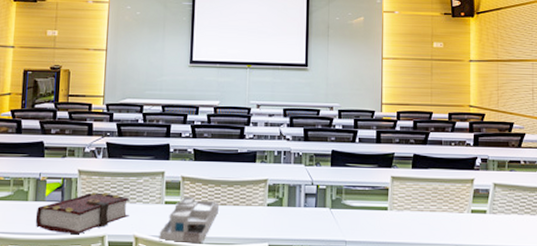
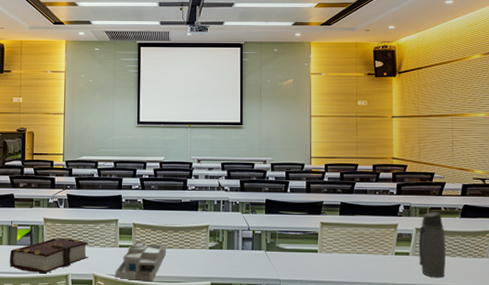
water bottle: none [497,165,525,239] -> present [419,212,446,278]

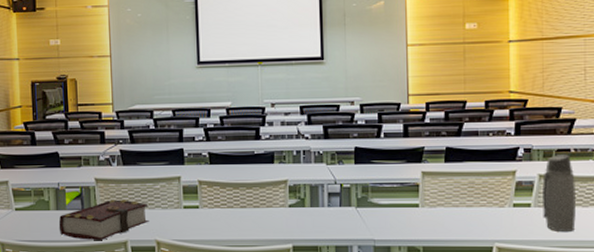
desk organizer: present [115,240,166,282] -> none [180,199,239,247]

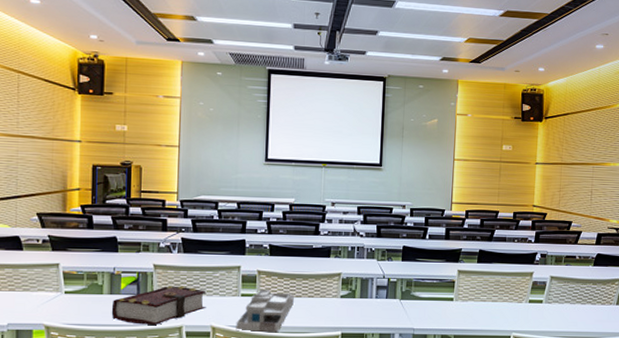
desk organizer: none [180,199,239,247] -> present [236,288,294,333]
water bottle: present [542,154,576,233] -> none [551,260,578,325]

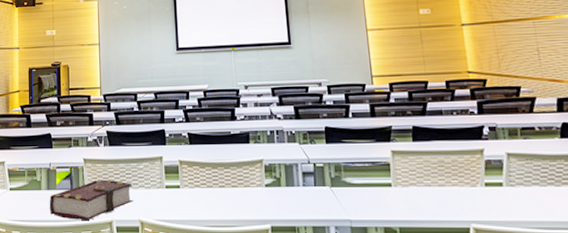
desk organizer: present [236,288,294,333] -> none [163,179,218,227]

